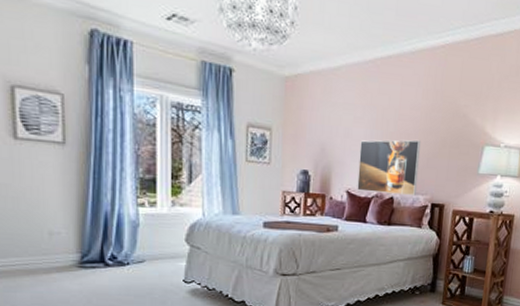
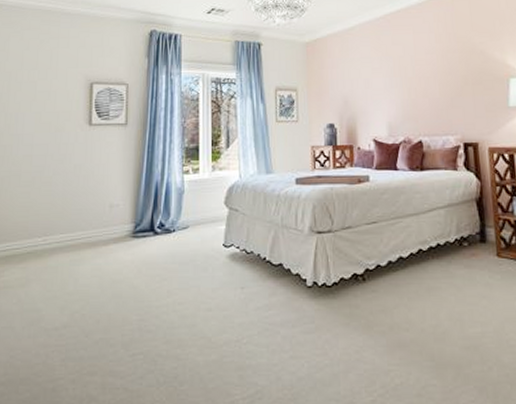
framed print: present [357,139,421,197] -> none [381,81,445,138]

